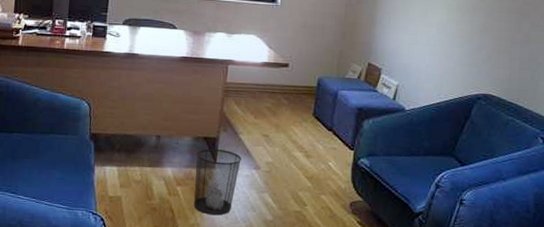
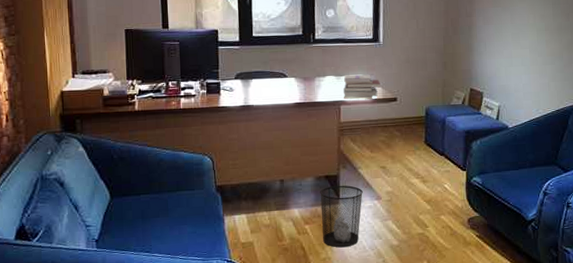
books: none [233,32,273,62] -> present [343,74,381,100]

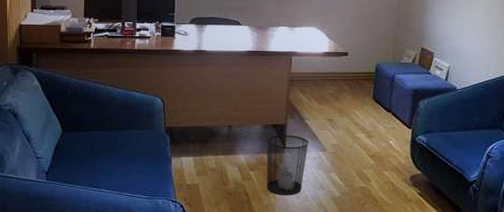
books: present [343,74,381,100] -> none [296,26,333,52]

